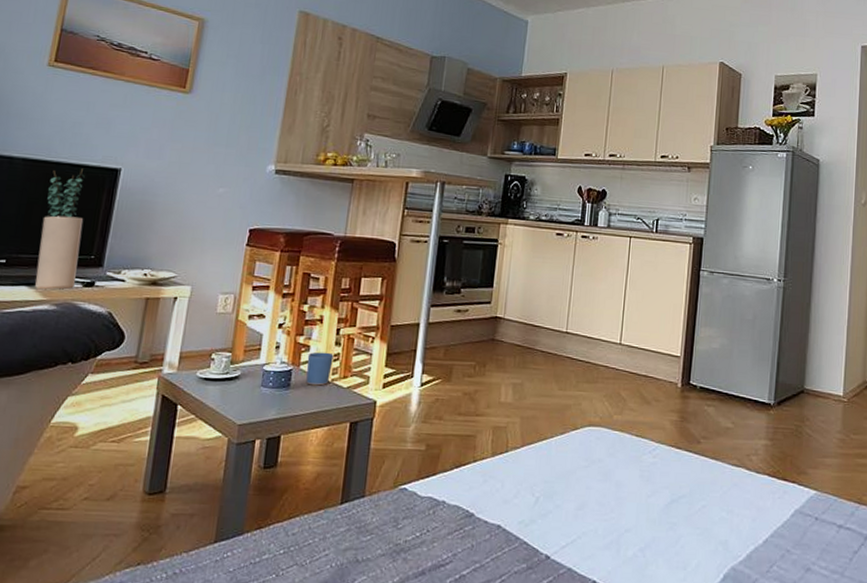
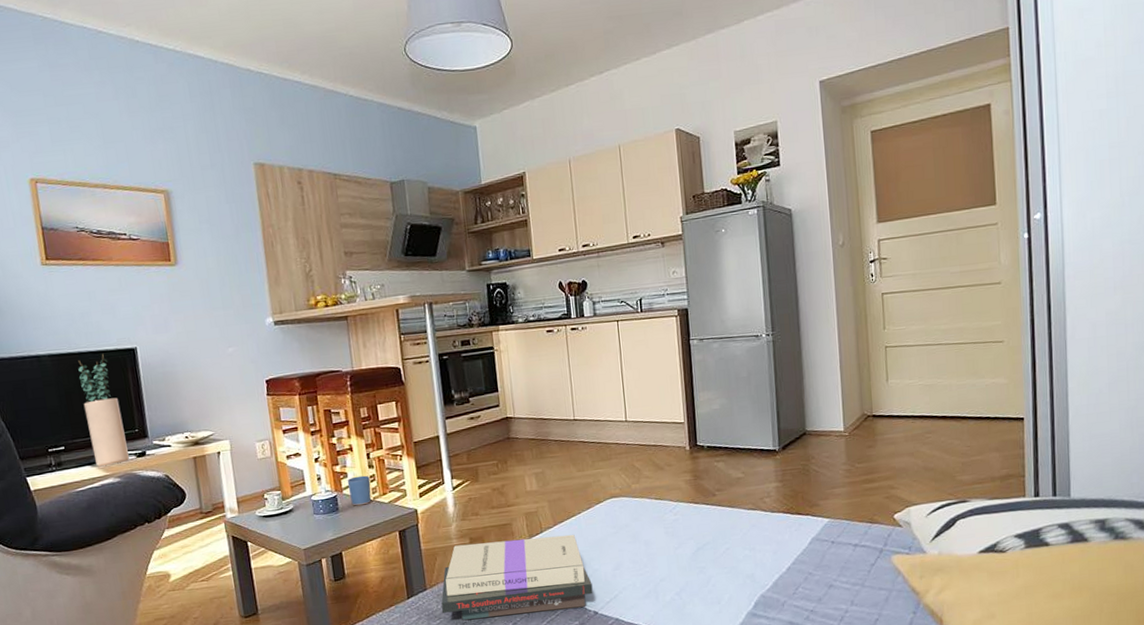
books: none [375,450,550,548] -> present [441,534,593,620]

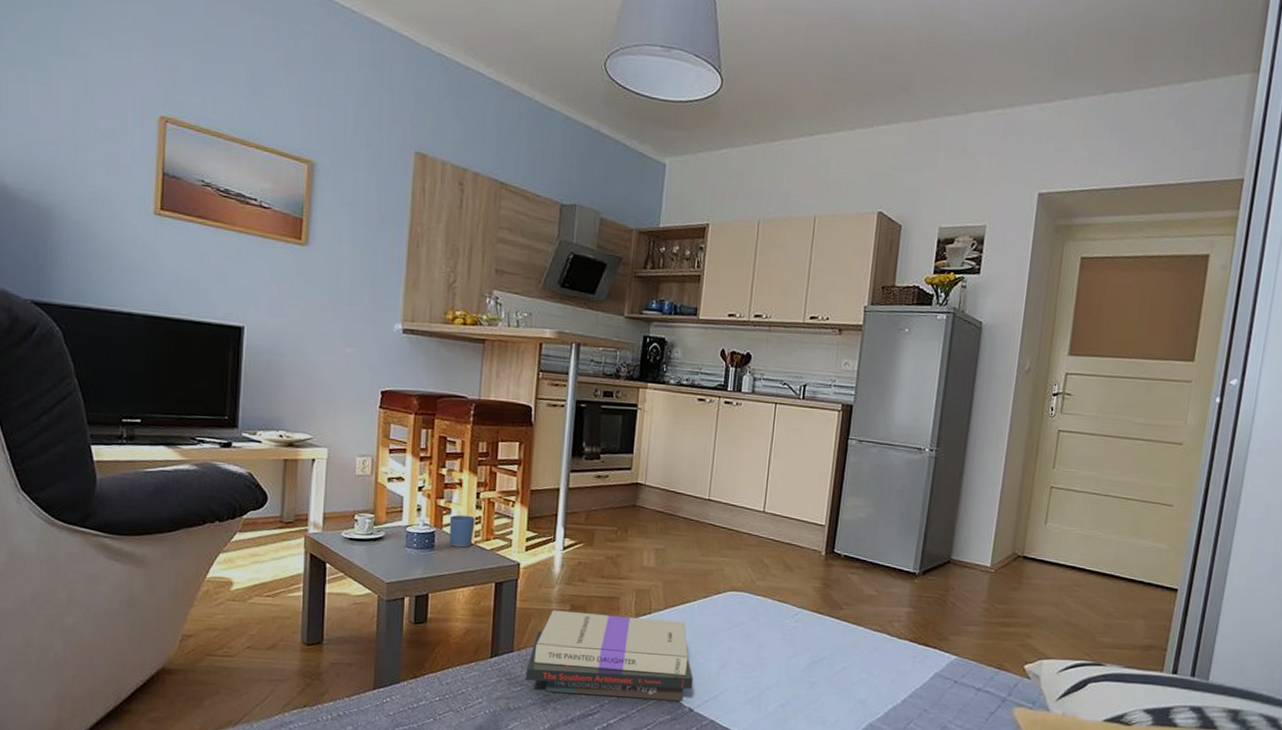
vase: present [78,354,130,467] -> none [171,326,213,450]

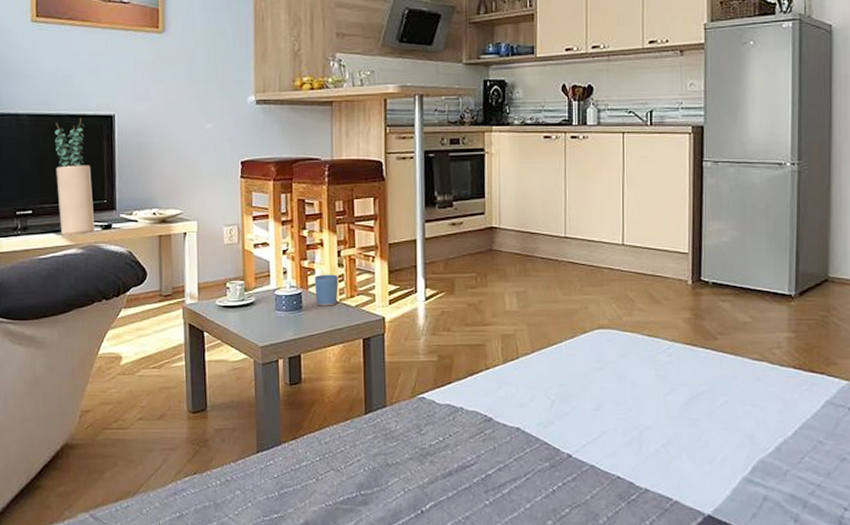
vase: none [171,326,213,450] -> present [54,118,96,236]
books: present [525,610,693,701] -> none [400,362,568,447]

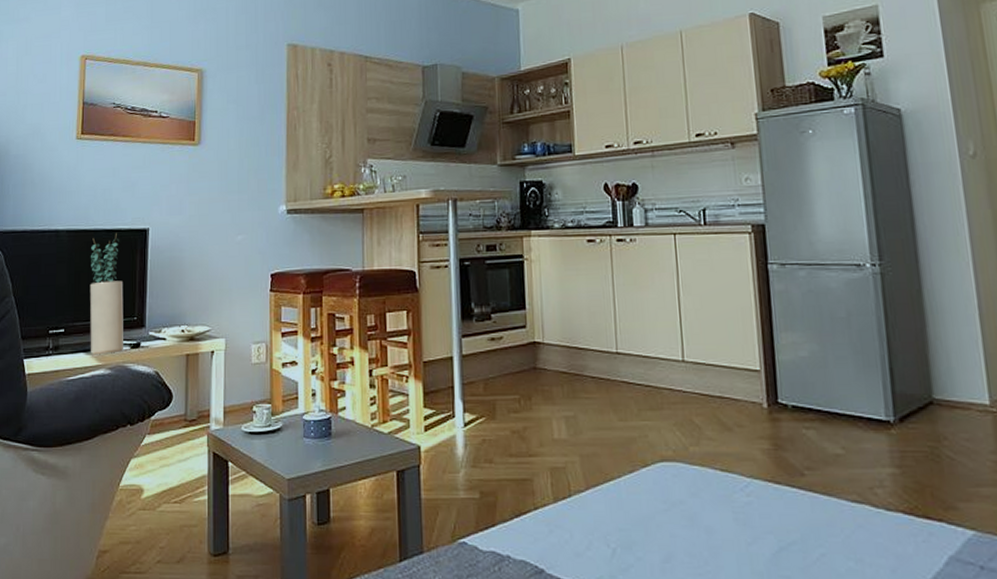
mug: present [314,274,339,306] -> none [344,396,370,433]

